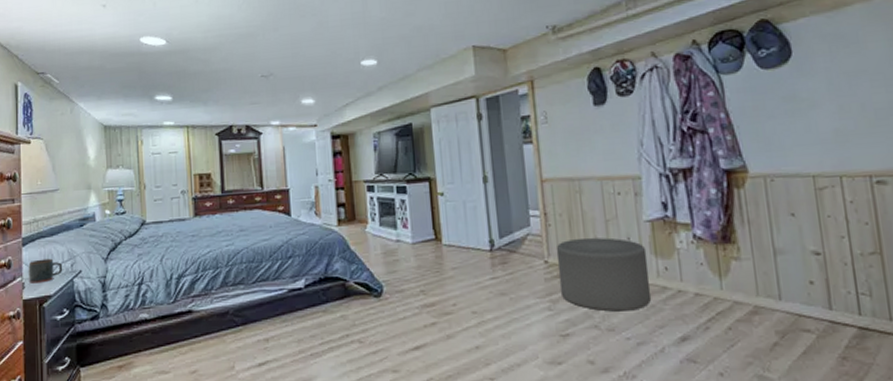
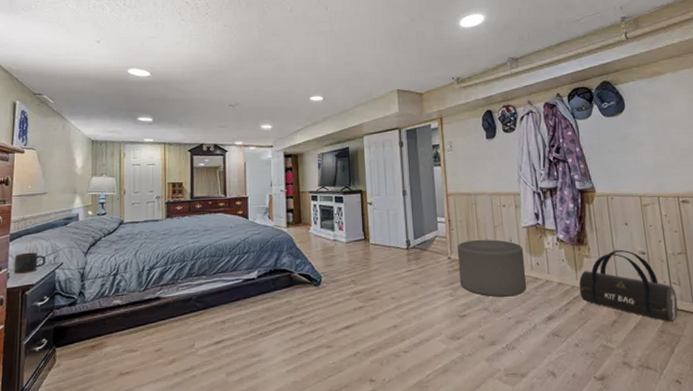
duffel bag: none [724,250,868,346] -> present [579,250,678,322]

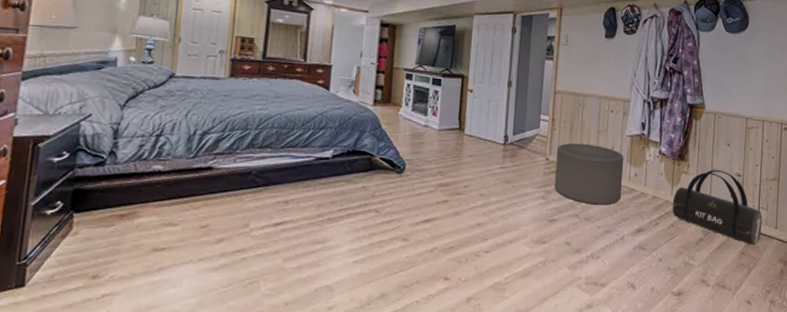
mug: present [13,252,46,274] -> none [24,96,70,122]

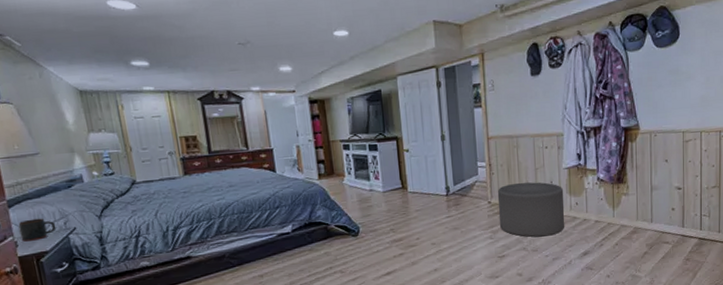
mug: none [24,96,70,122] -> present [18,218,57,242]
duffel bag: present [672,170,762,245] -> none [615,186,705,251]

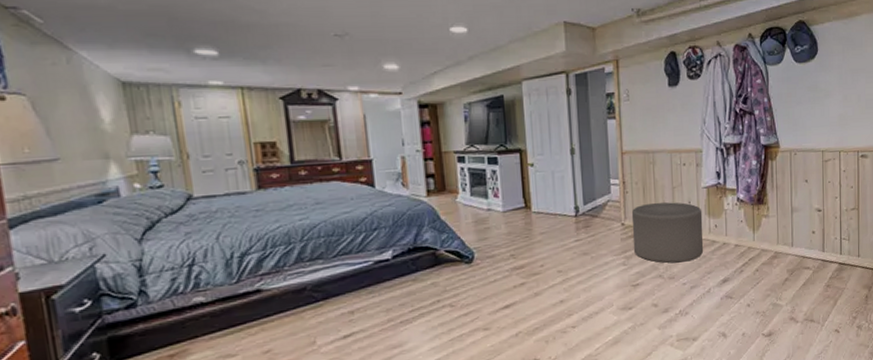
mug: present [18,218,57,242] -> none [21,242,78,273]

